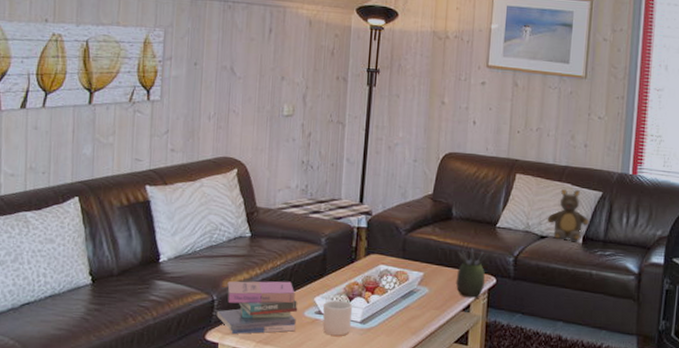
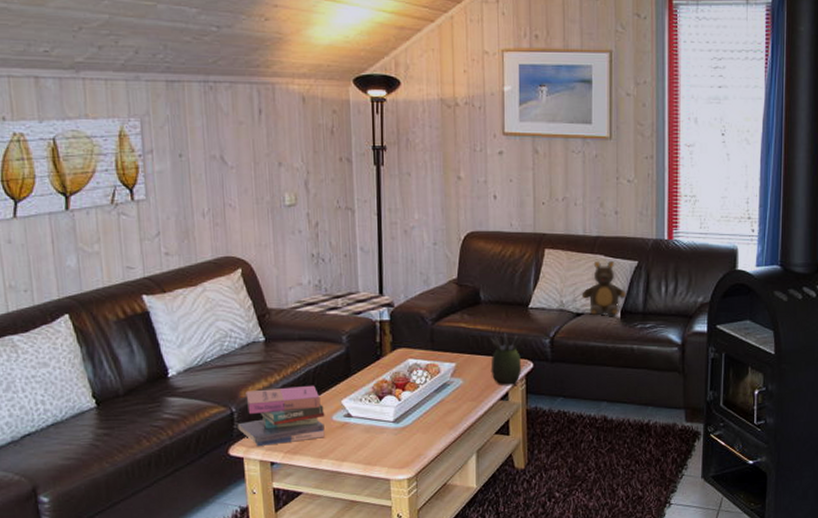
mug: present [322,300,353,336] -> none [351,401,384,438]

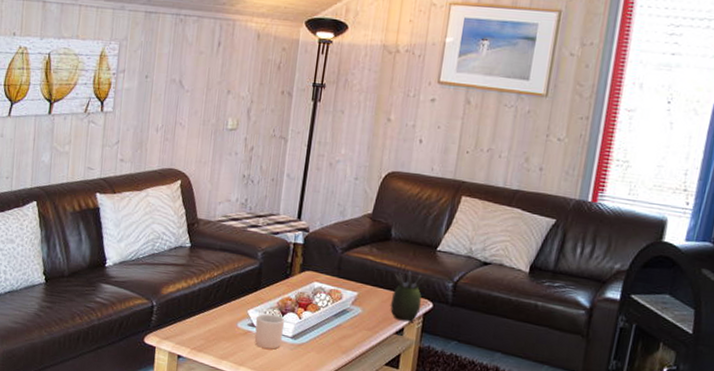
books: present [237,385,325,446] -> none [155,288,232,342]
mug: none [351,401,384,438] -> present [254,313,285,350]
teddy bear: present [582,260,627,316] -> none [492,213,539,270]

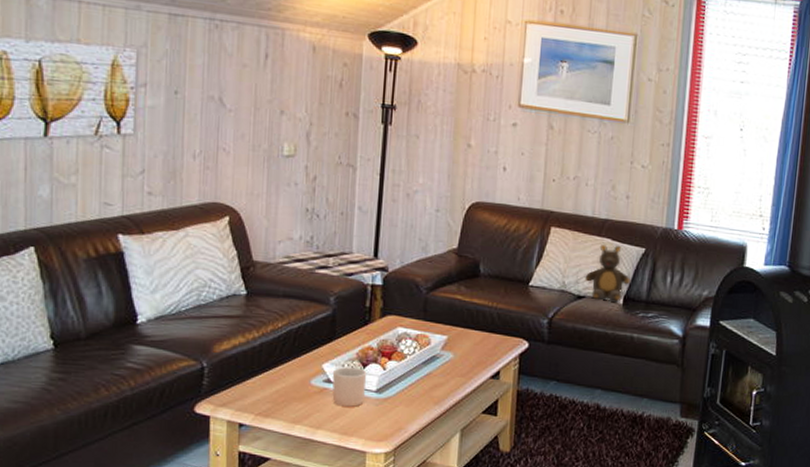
succulent plant: present [390,270,427,323] -> none [483,309,520,365]
teddy bear: none [492,213,539,270] -> present [585,243,631,302]

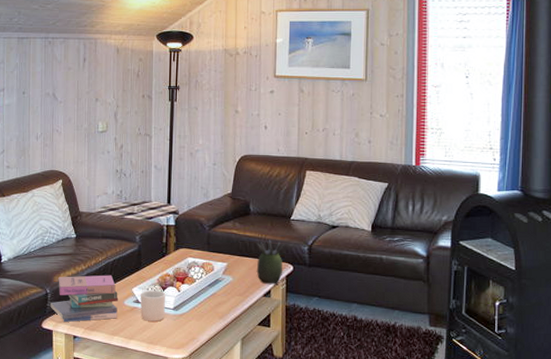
books: none [207,345,304,406] -> present [50,275,119,322]
succulent plant: none [483,309,520,365] -> present [256,239,285,285]
teddy bear: present [585,243,631,302] -> none [337,181,377,229]

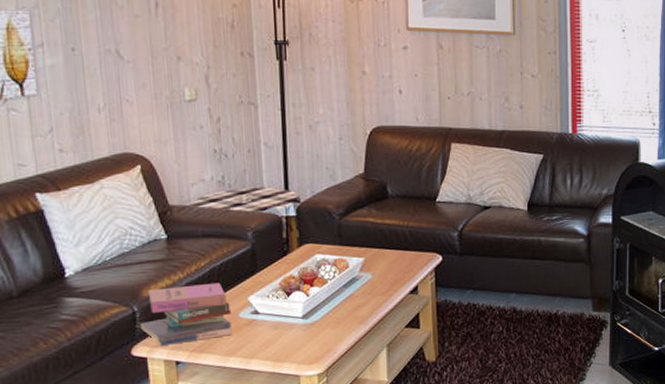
mug: present [140,290,166,322] -> none [258,297,293,335]
succulent plant: present [256,239,285,285] -> none [398,226,431,280]

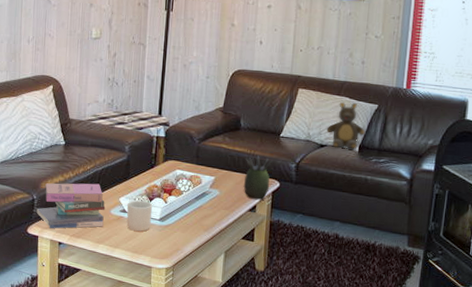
mug: none [258,297,293,335] -> present [126,200,153,232]
succulent plant: none [398,226,431,280] -> present [243,155,273,201]
teddy bear: none [489,154,533,209] -> present [326,101,366,150]

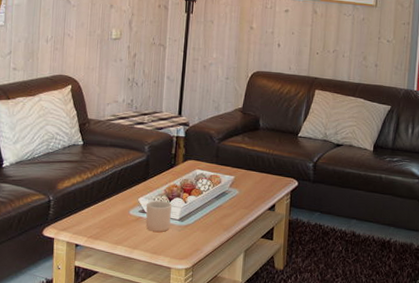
books: present [36,183,106,229] -> none [52,183,124,230]
succulent plant: present [243,155,273,201] -> none [262,155,291,200]
teddy bear: present [326,101,366,150] -> none [342,102,380,149]

